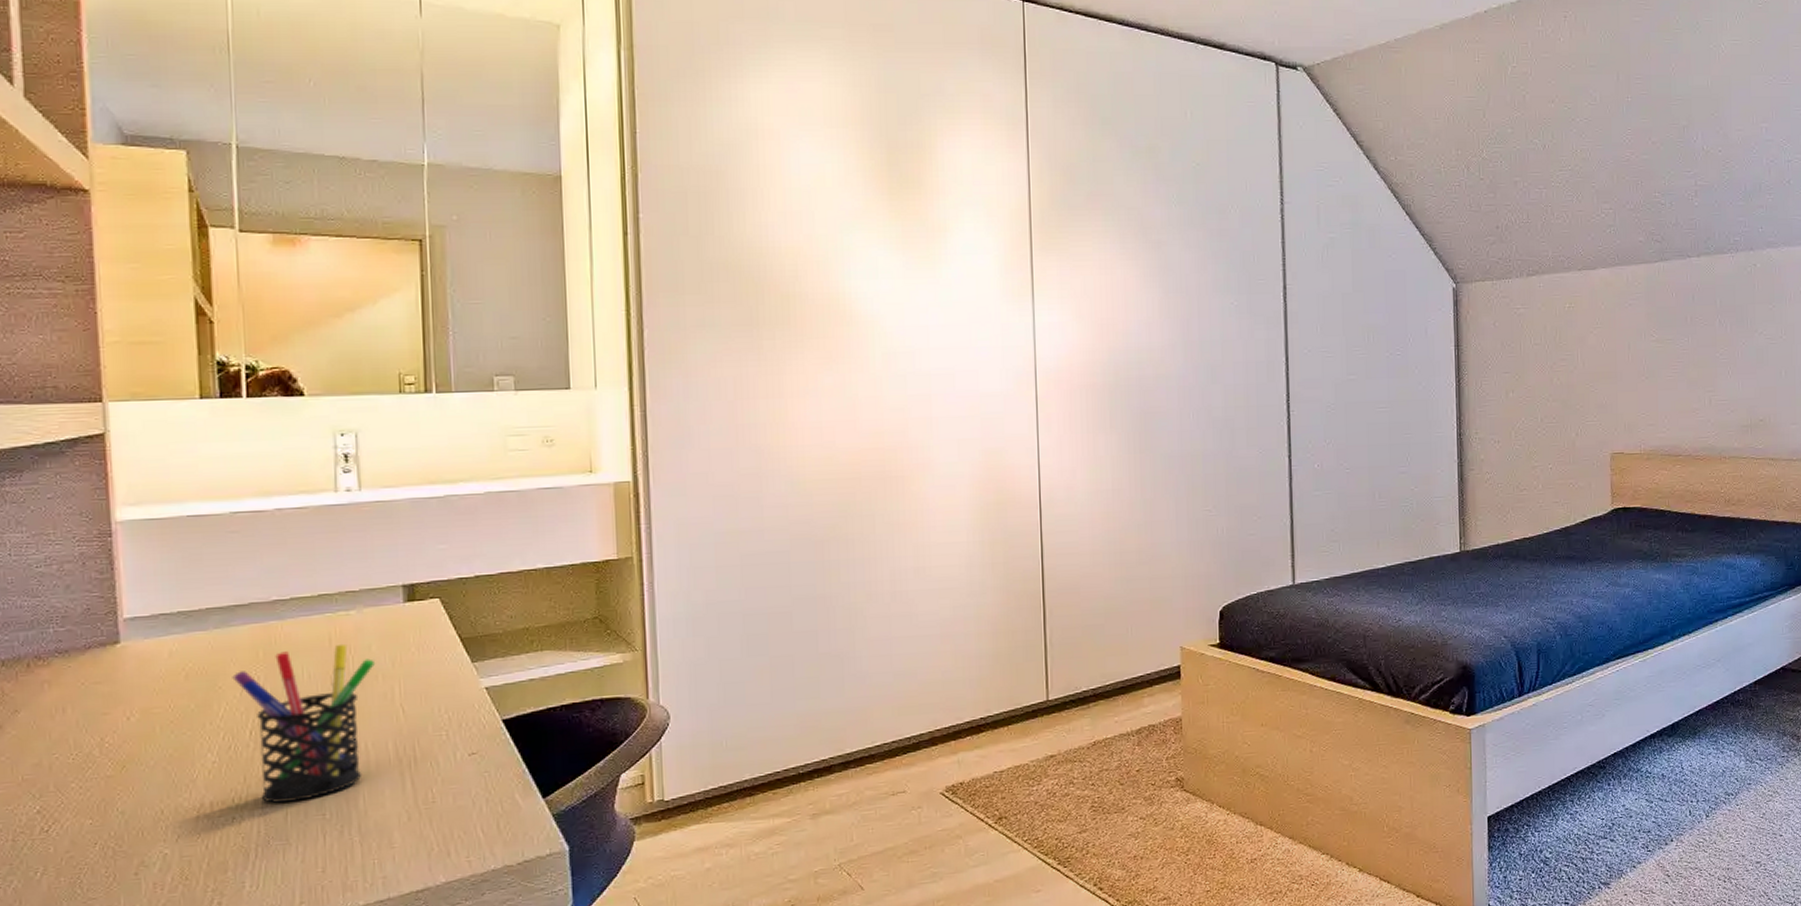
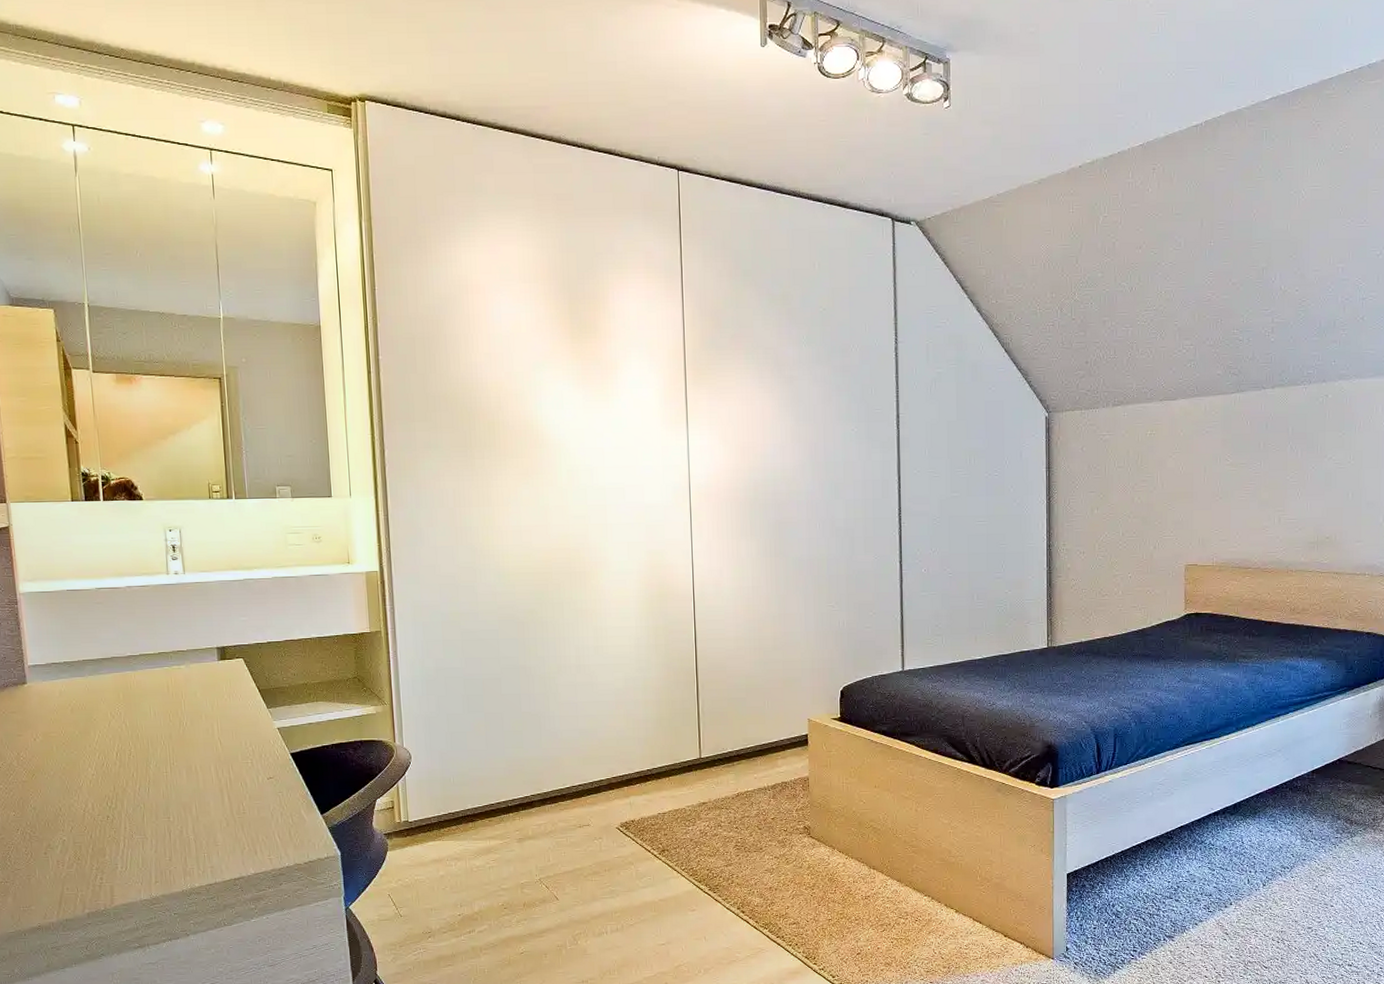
pen holder: present [232,643,376,804] -> none [102,690,200,808]

